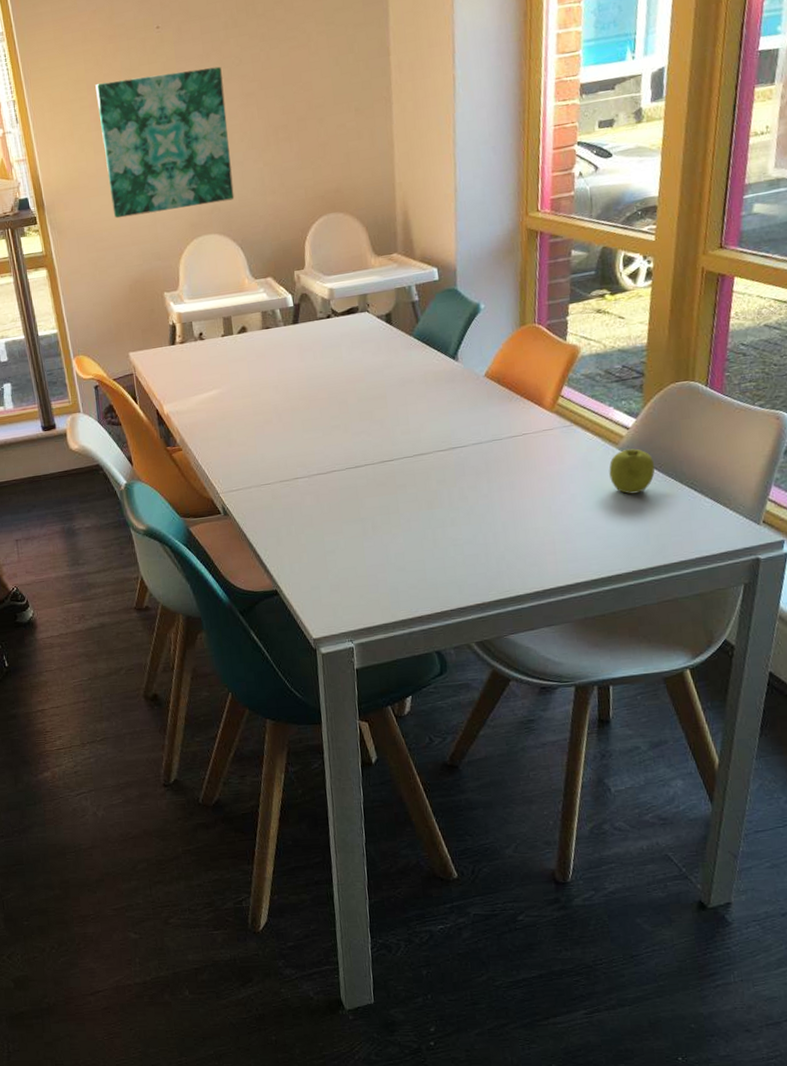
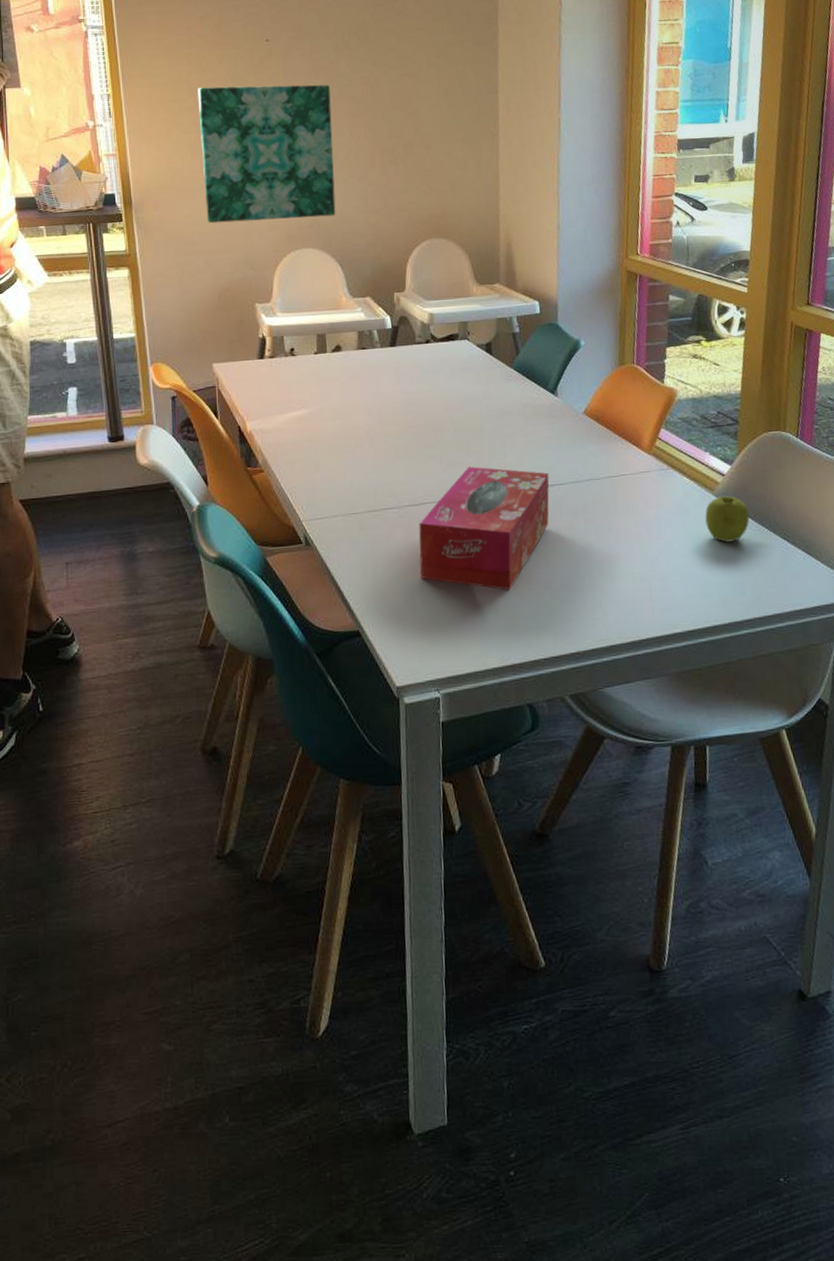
tissue box: none [327,434,453,549] -> present [419,466,550,590]

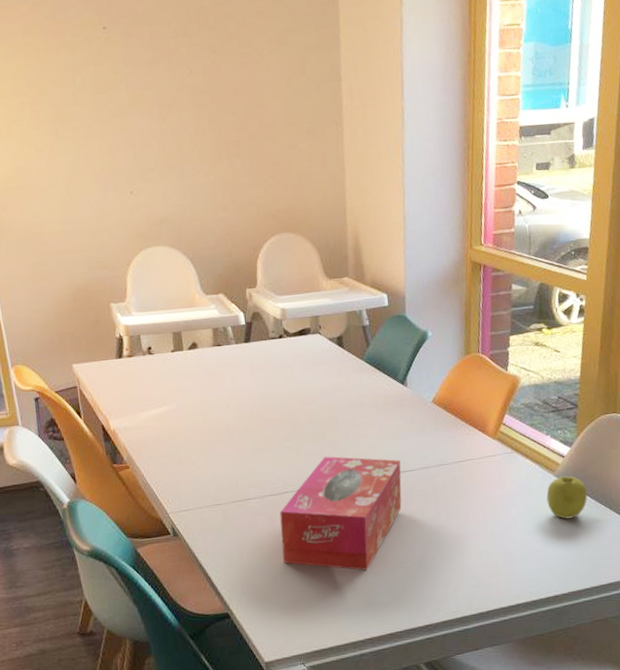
wall art: present [198,84,336,224] -> none [37,74,185,223]

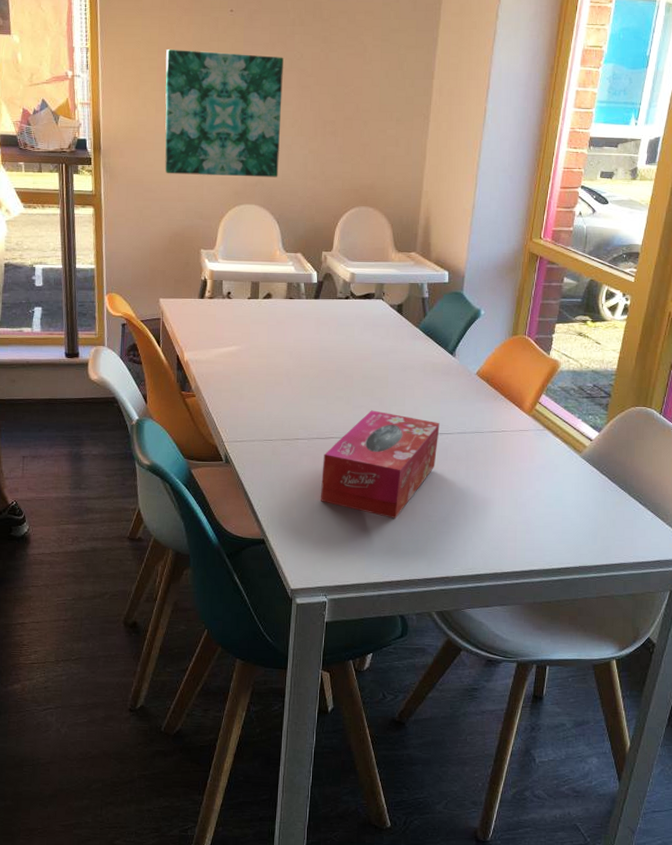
wall art: none [37,74,185,223] -> present [165,49,284,178]
fruit: present [546,476,588,519] -> none [570,458,610,498]

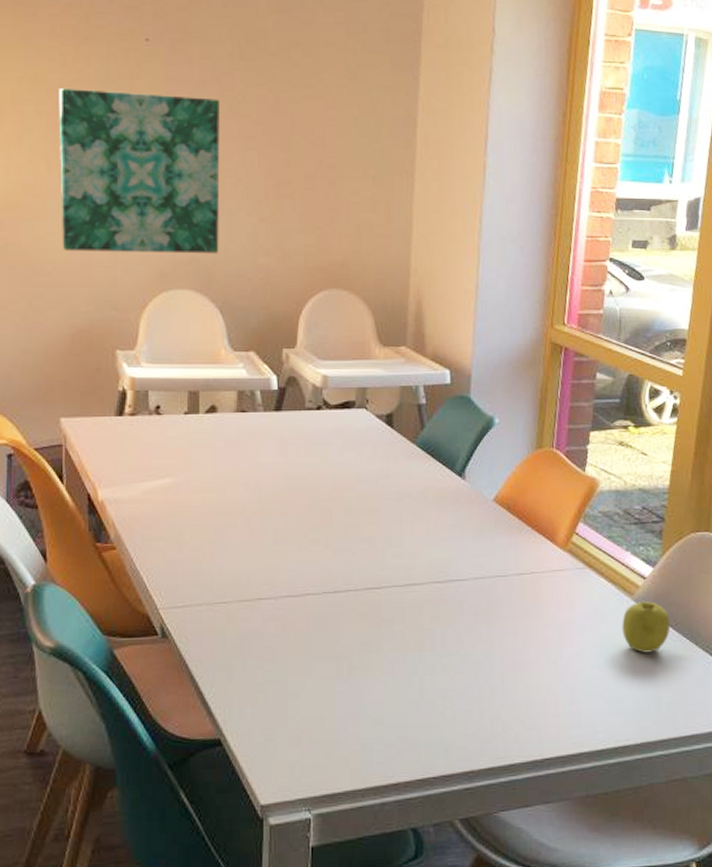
tissue box: present [321,410,440,519] -> none [296,554,451,698]
fruit: none [570,458,610,498] -> present [622,601,671,653]

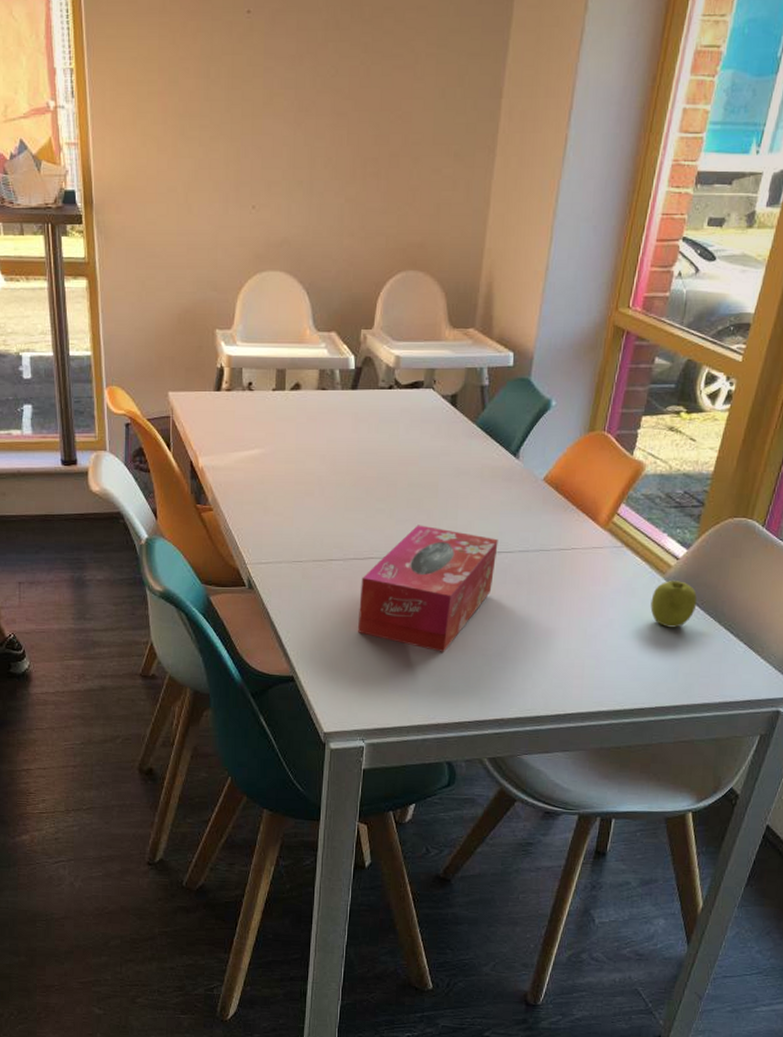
wall art: present [59,89,220,254] -> none [168,67,314,235]
tissue box: none [296,554,451,698] -> present [358,525,498,652]

